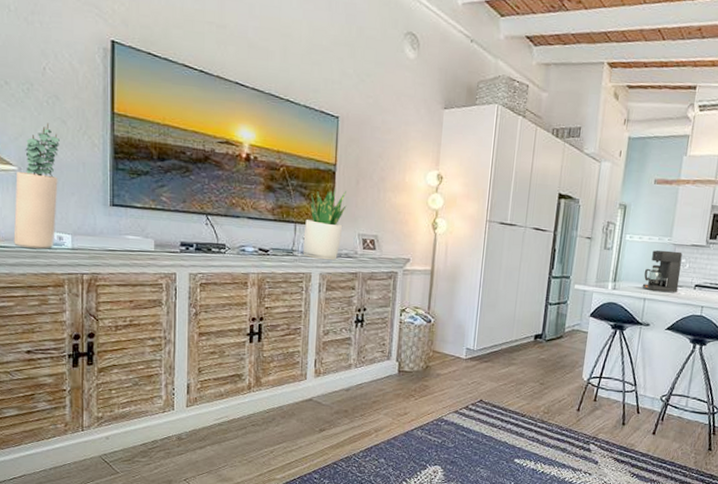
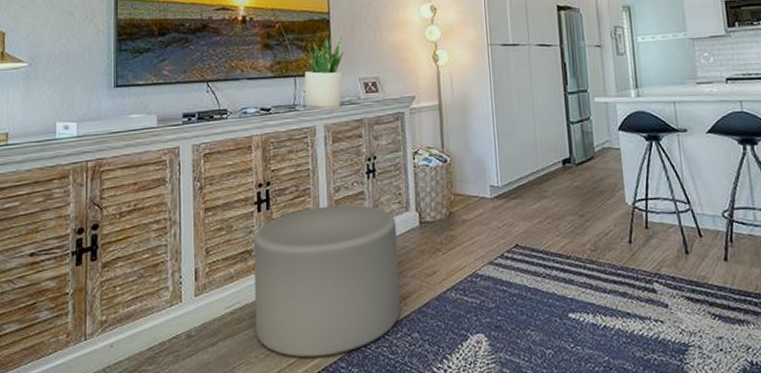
vase: present [13,123,60,250] -> none [22,17,67,143]
pouf: none [240,345,377,468] -> present [253,205,400,358]
coffee maker: present [642,250,683,293] -> none [667,45,709,93]

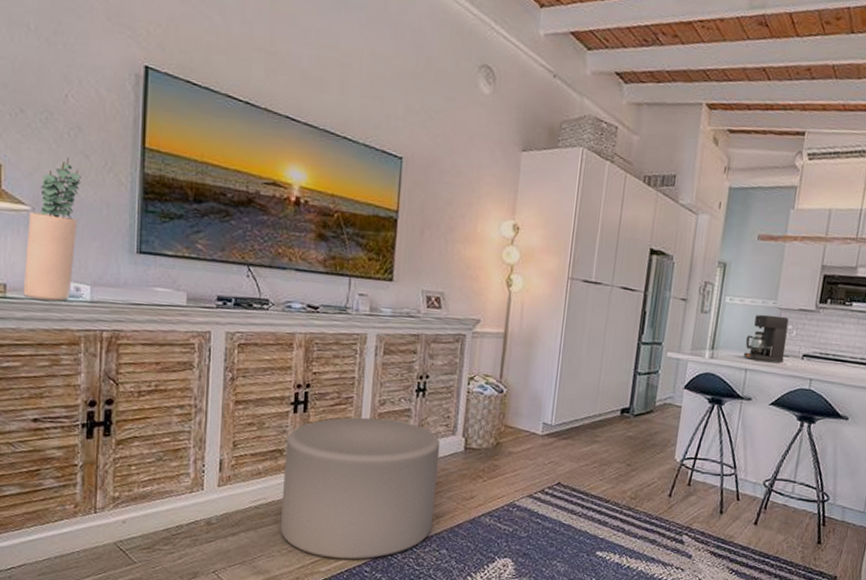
vase: none [22,17,67,143] -> present [23,157,81,302]
planter: present [304,35,344,111] -> none [357,238,409,320]
coffee maker: none [667,45,709,93] -> present [743,314,789,364]

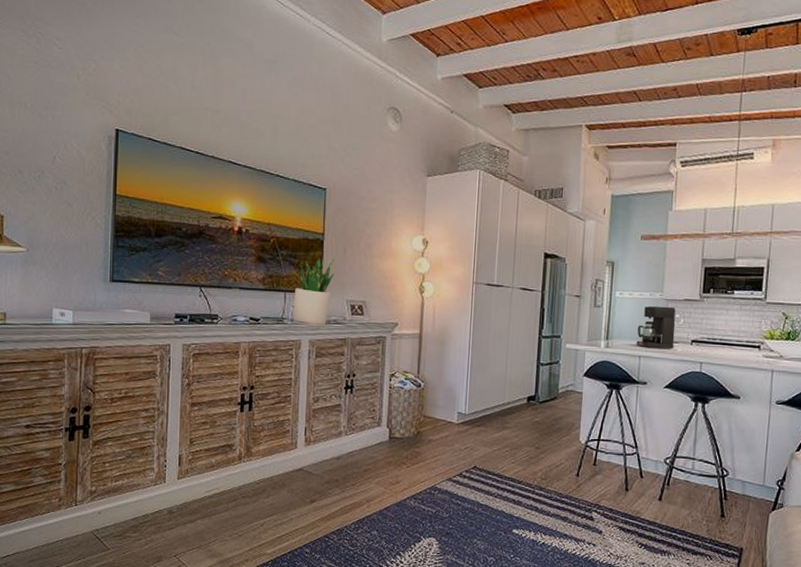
vase: present [23,157,81,302] -> none [19,206,66,326]
pouf: present [280,417,441,560] -> none [231,413,368,542]
planter: none [357,238,409,320] -> present [292,256,335,327]

